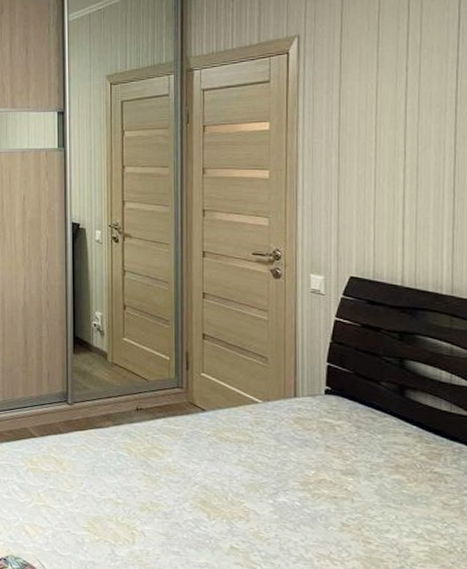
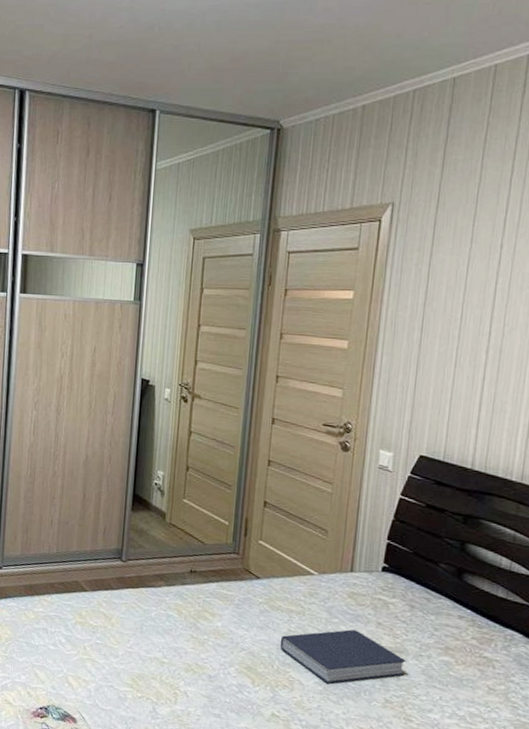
book: none [231,454,359,512] -> present [280,629,406,684]

